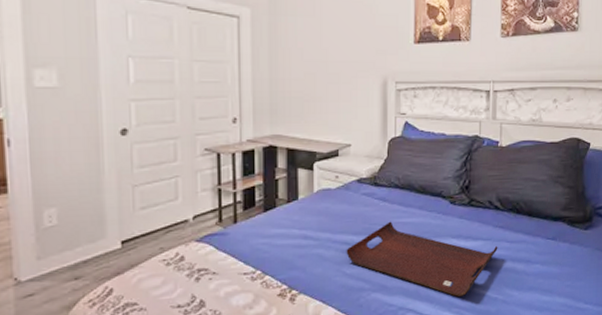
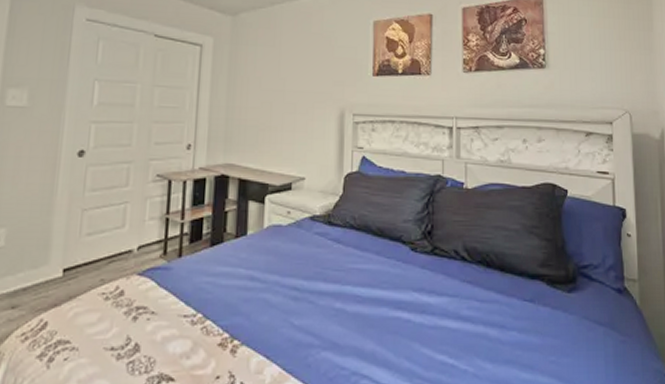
serving tray: present [346,221,498,297] -> none [295,266,466,364]

